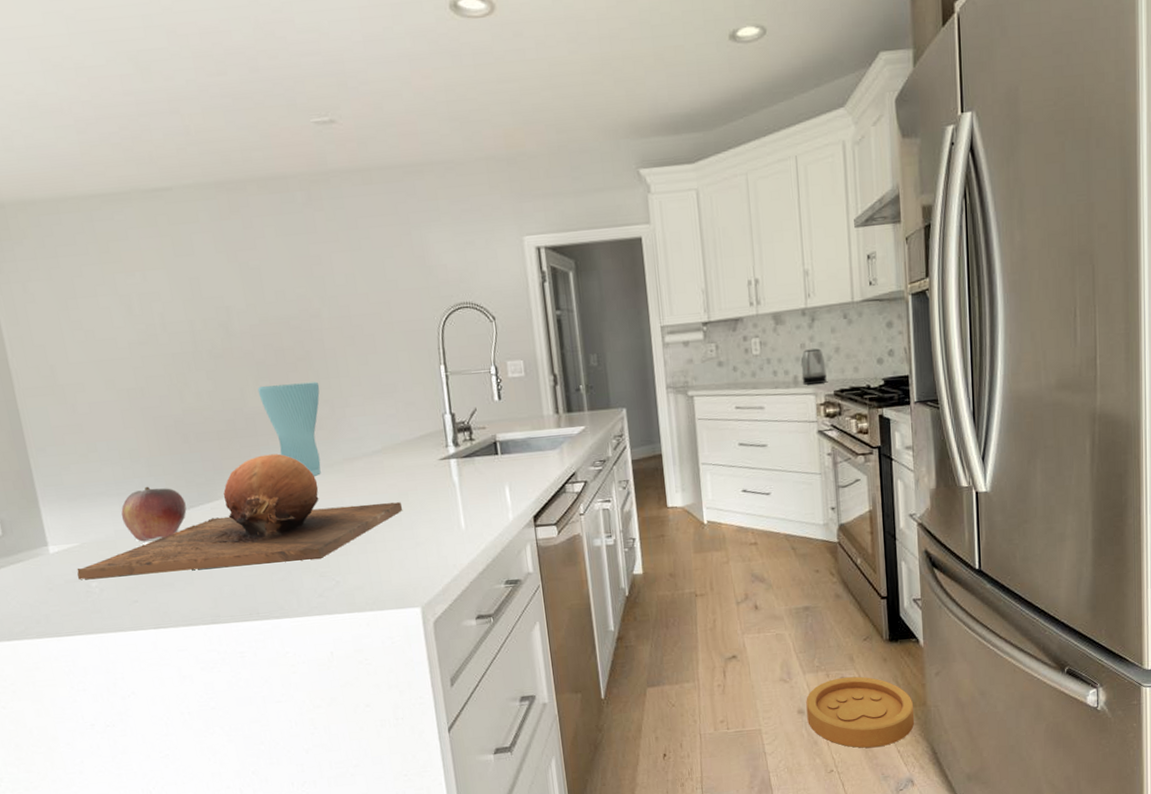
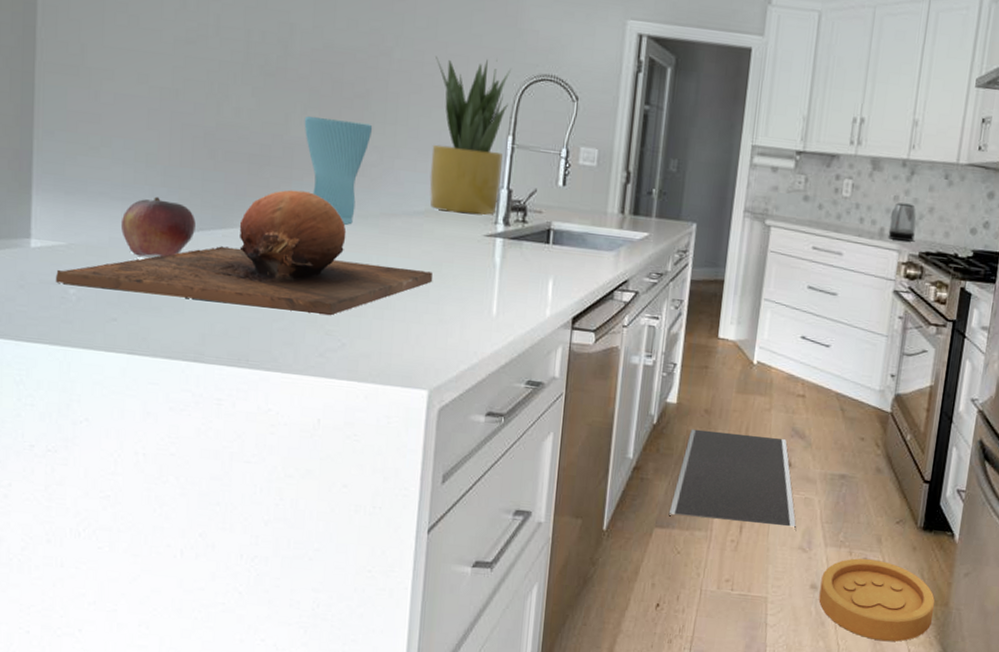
planter: none [360,298,445,446] -> present [429,56,511,215]
door mat: none [656,586,773,675] -> present [668,429,796,530]

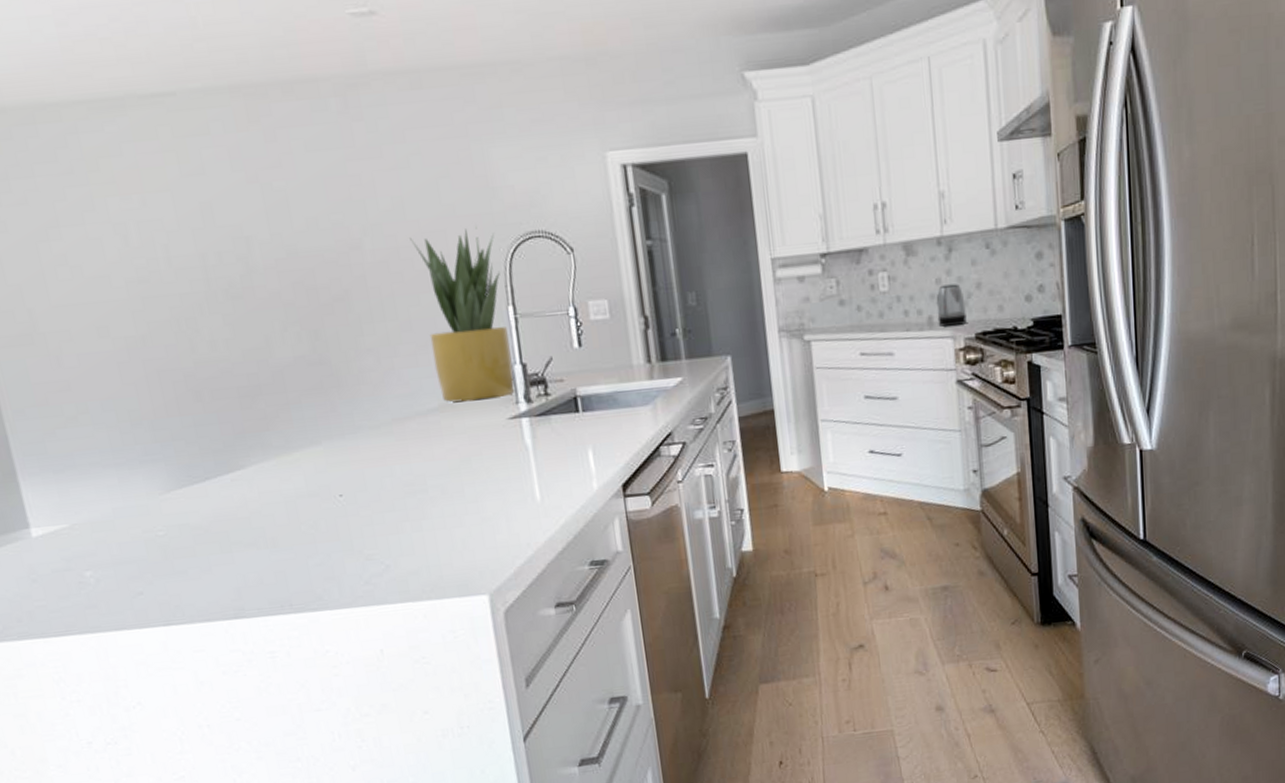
chopping board: present [56,189,433,315] -> none [66,413,465,568]
fruit: present [120,196,196,257] -> none [120,454,202,522]
vase: present [304,115,373,225] -> none [286,327,366,440]
door mat: present [668,429,796,530] -> none [770,563,907,670]
pet bowl: present [819,558,935,642] -> none [945,666,1071,749]

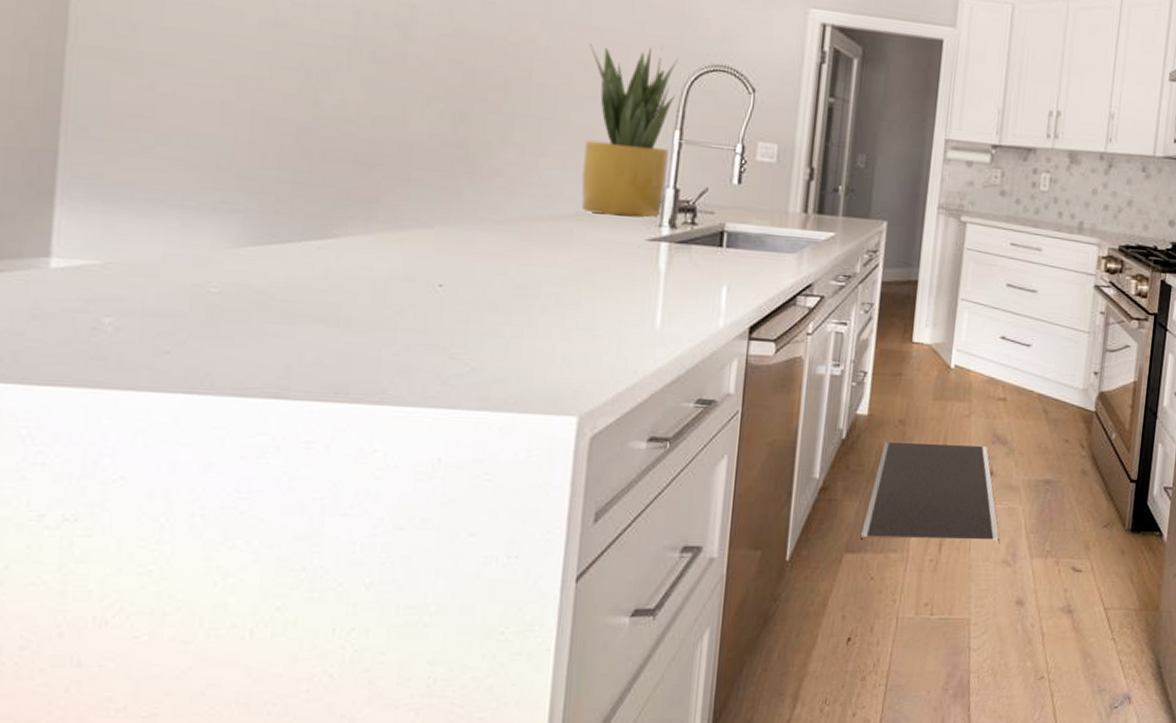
door mat: none [770,563,907,670] -> present [860,441,999,543]
kettle: present [936,283,967,327] -> none [1087,195,1116,235]

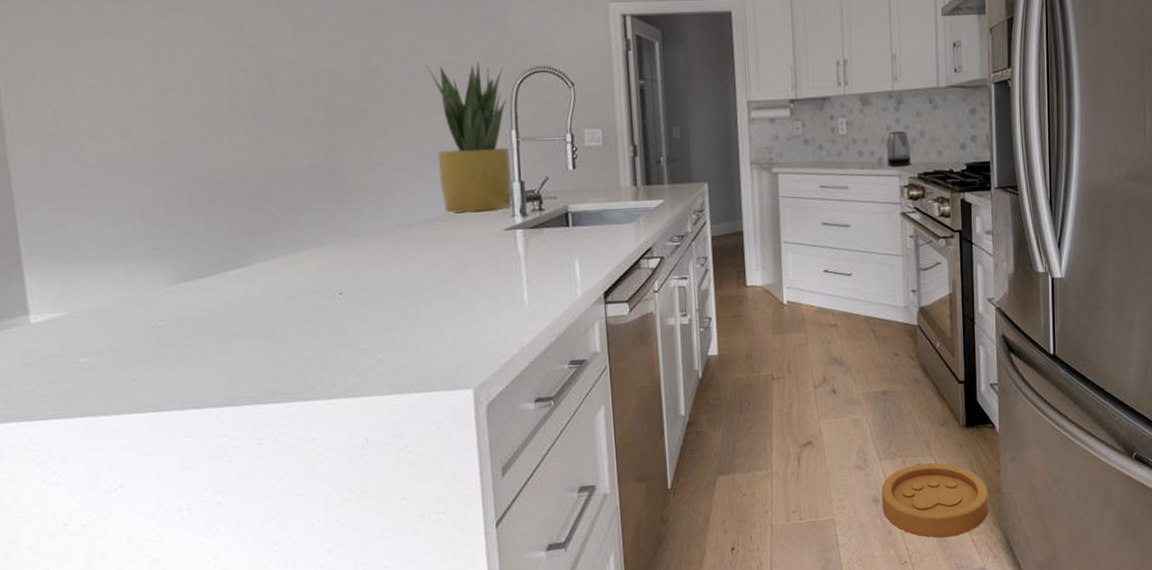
door mat: present [860,441,999,543] -> none [728,369,850,463]
pet bowl: none [1025,567,1146,654] -> present [881,463,989,538]
kettle: none [1087,195,1116,235] -> present [886,130,911,167]

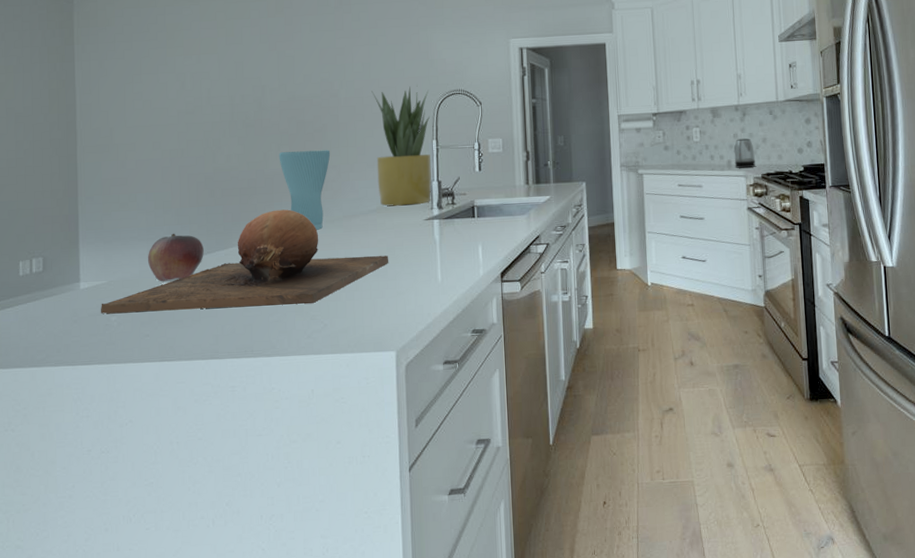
chopping board: none [63,217,460,354] -> present [101,209,389,314]
fruit: none [125,249,206,312] -> present [147,233,204,282]
vase: none [302,141,375,243] -> present [279,150,331,230]
pet bowl: present [881,463,989,538] -> none [735,433,834,504]

